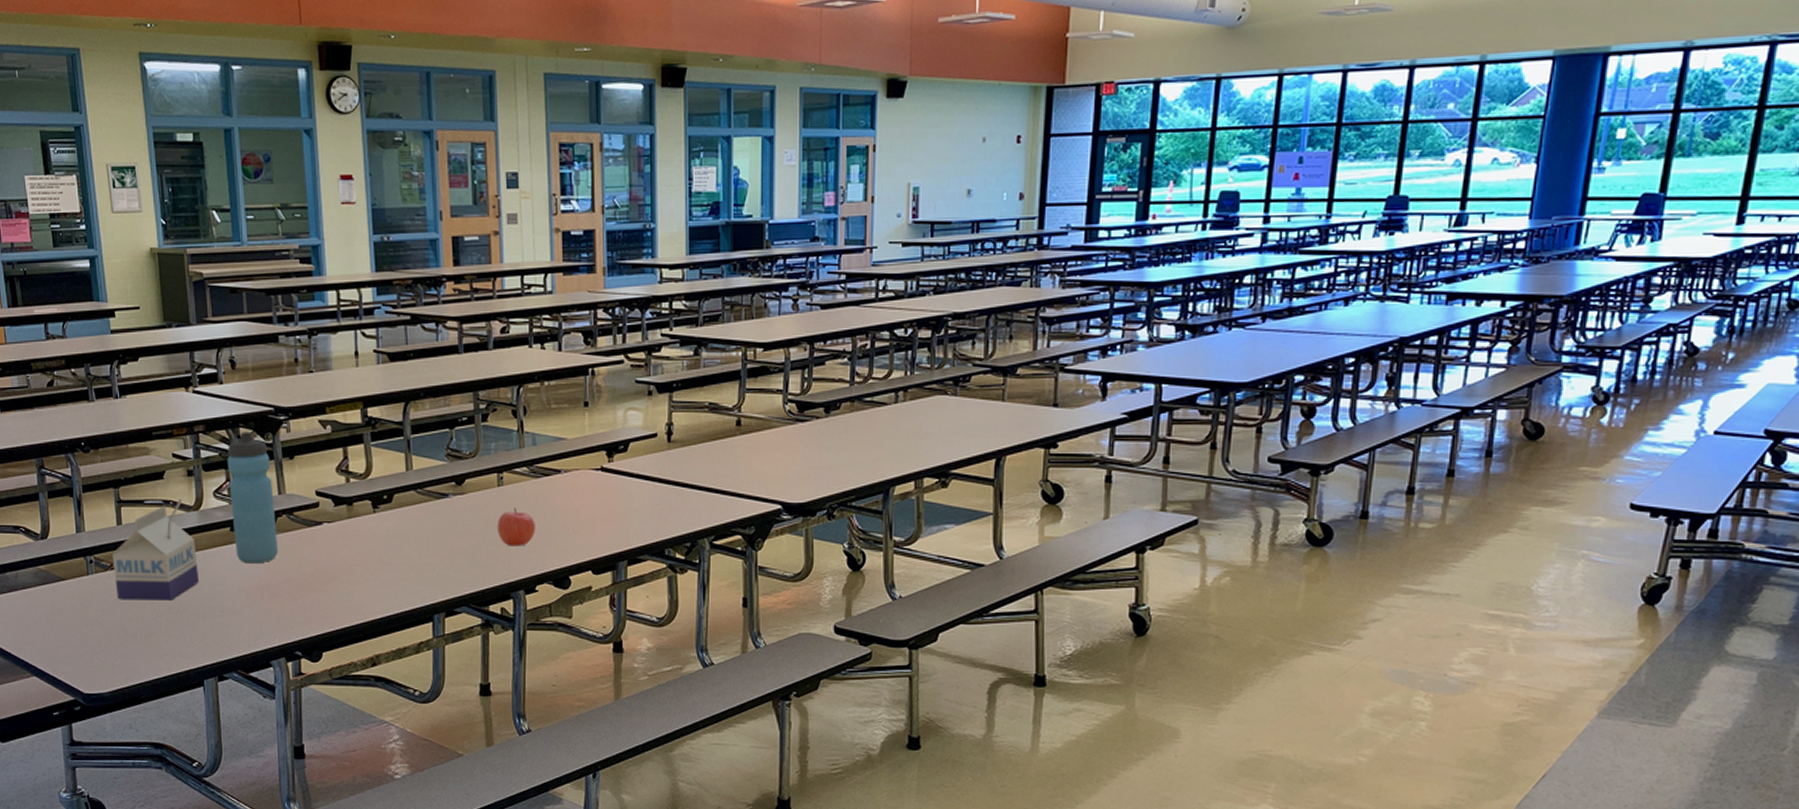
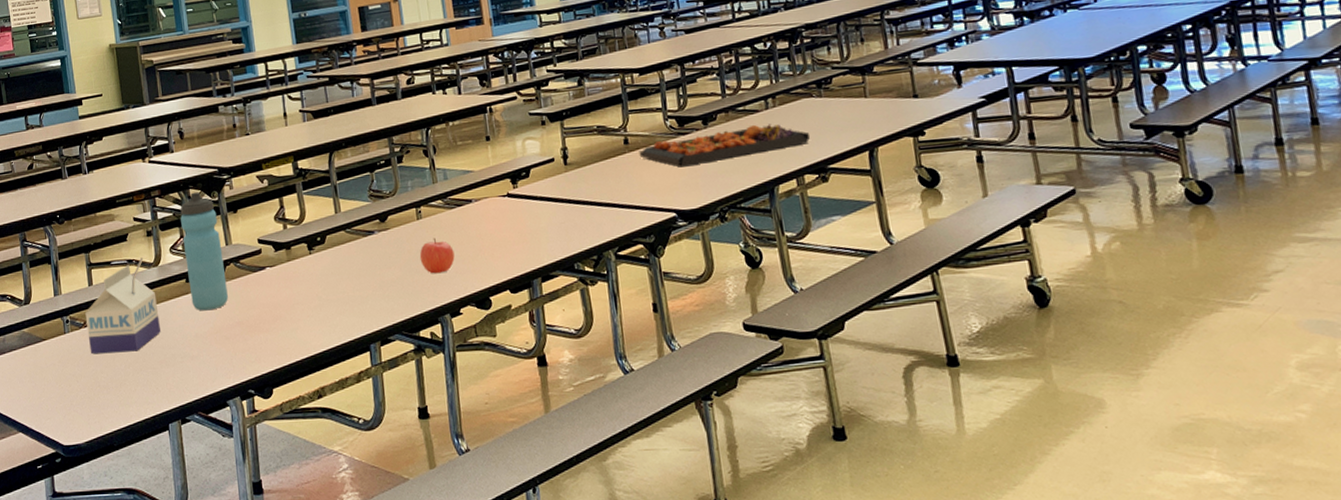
food tray: none [751,418,938,457] -> present [639,124,811,168]

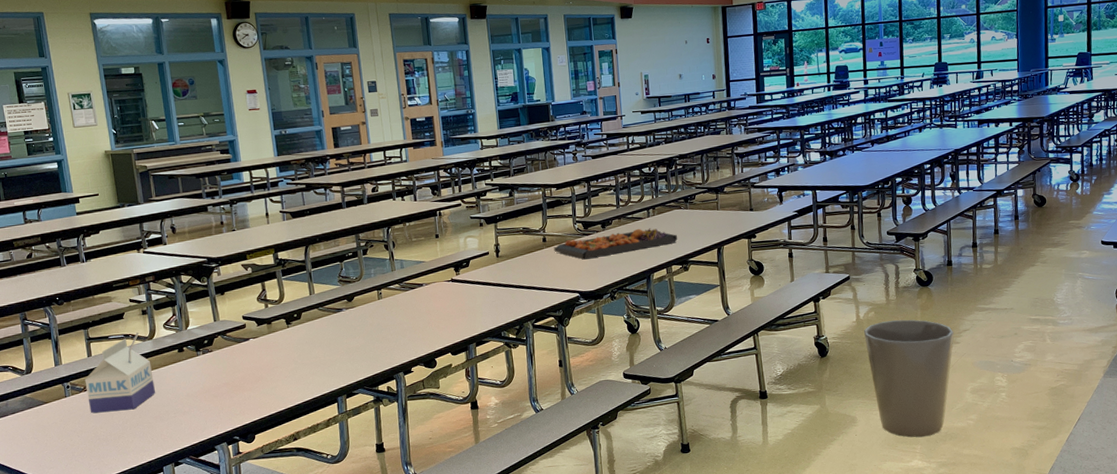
water bottle: present [180,192,228,311] -> none [172,277,216,375]
apple: present [419,237,455,274] -> none [379,313,408,342]
trash can: none [1104,254,1259,436] -> present [863,319,955,437]

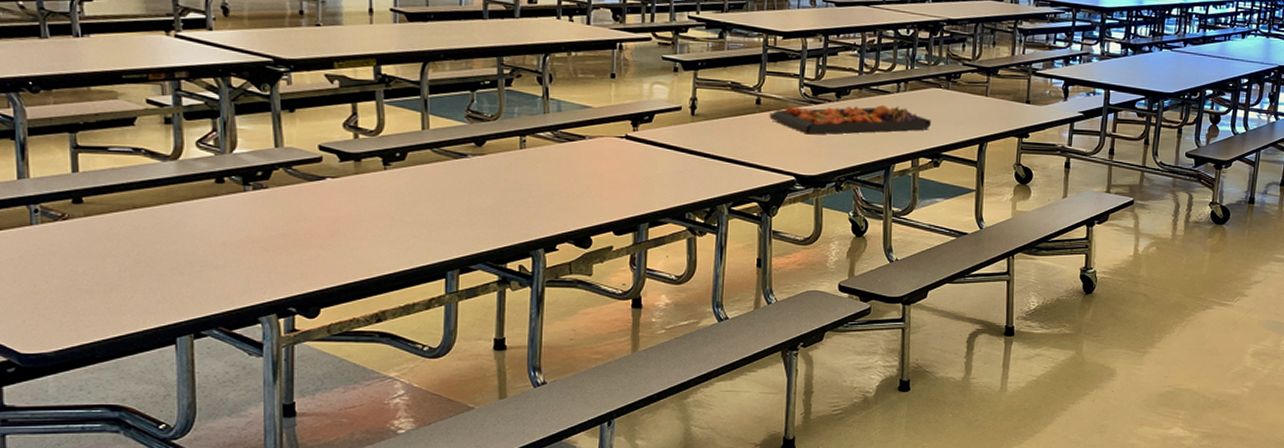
soya milk: present [85,332,155,414] -> none [64,147,174,254]
trash can: present [863,319,955,437] -> none [1139,260,1244,402]

